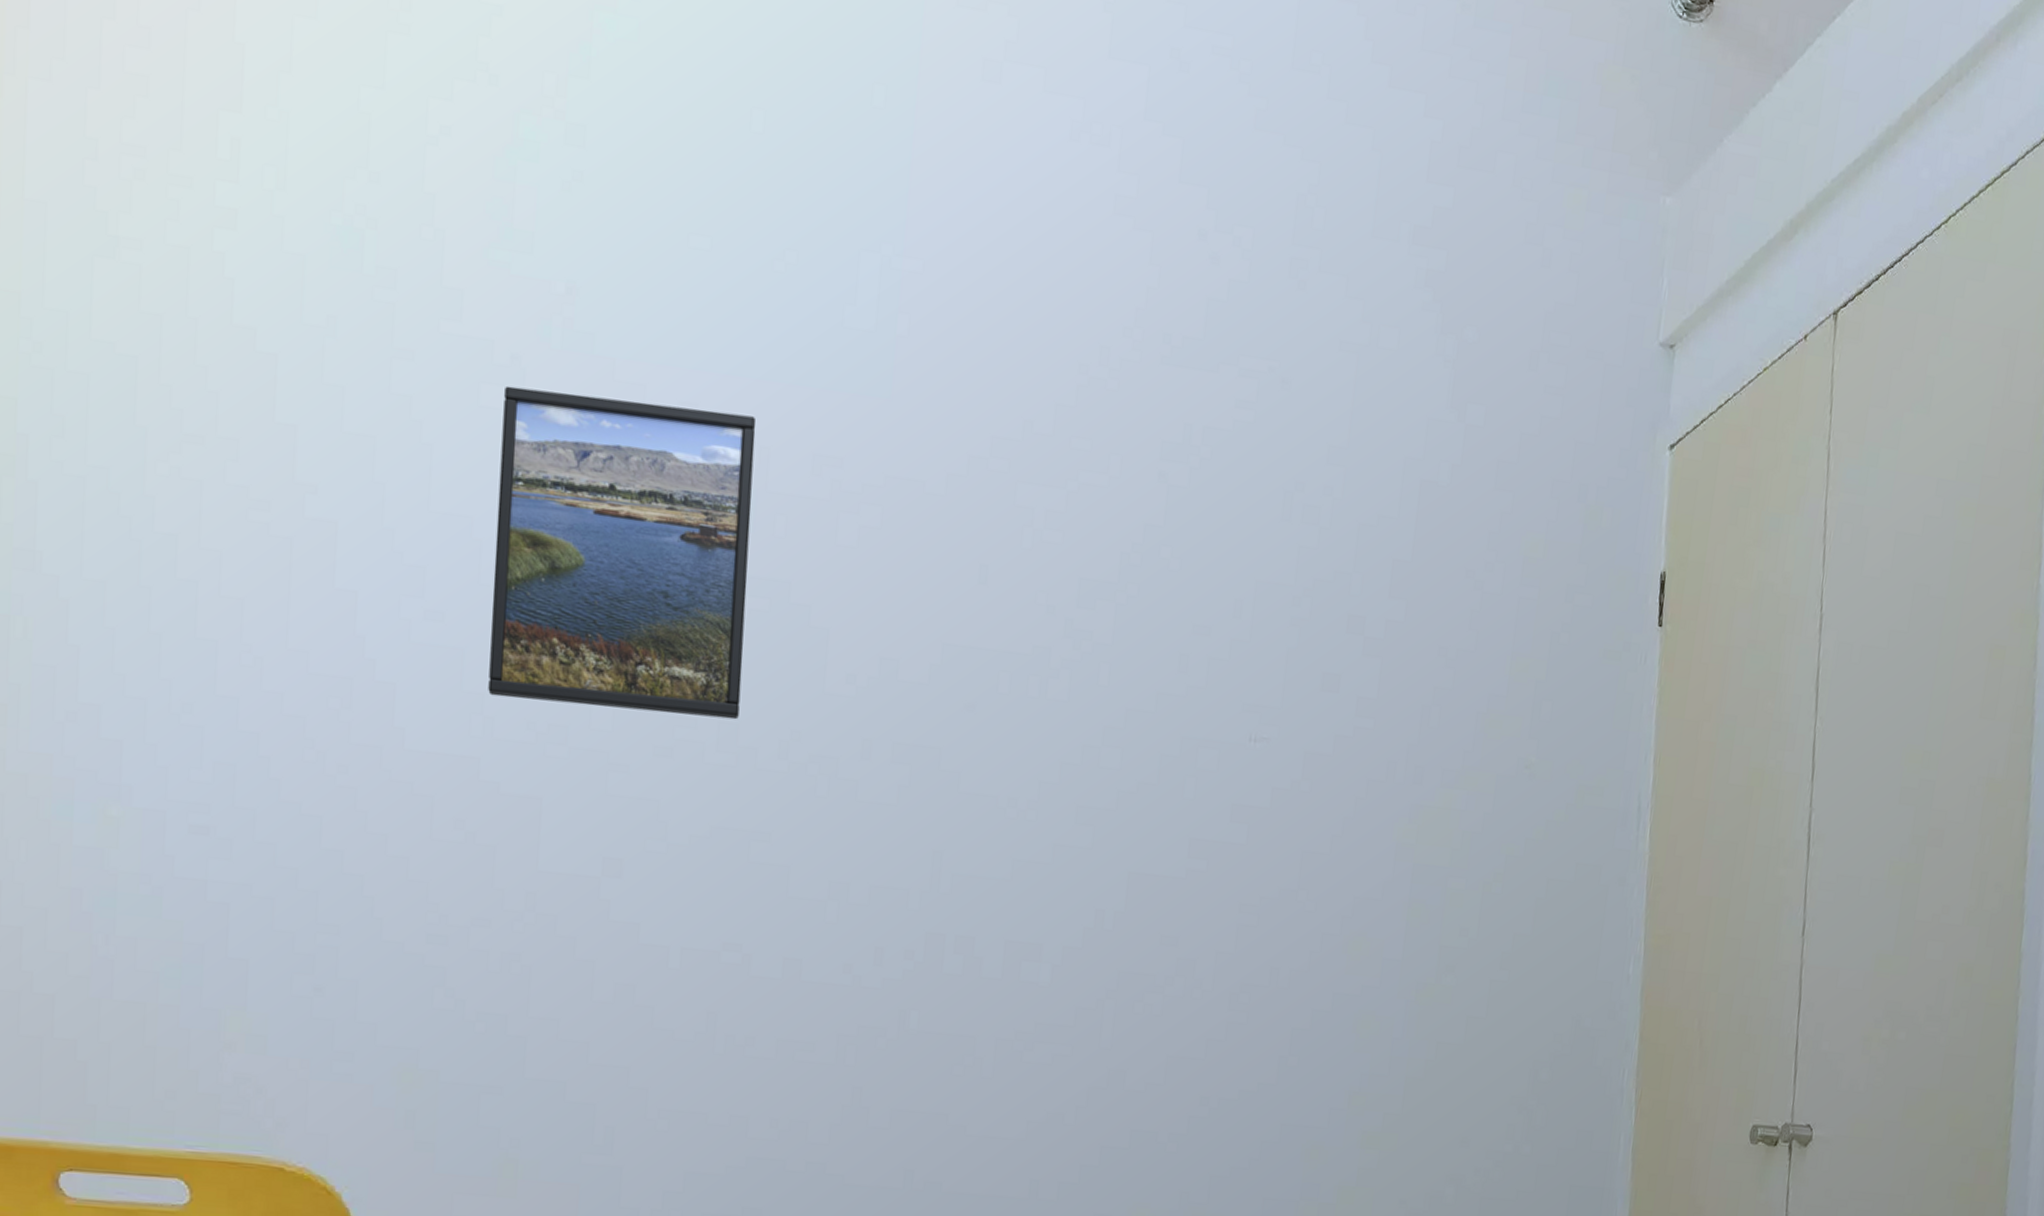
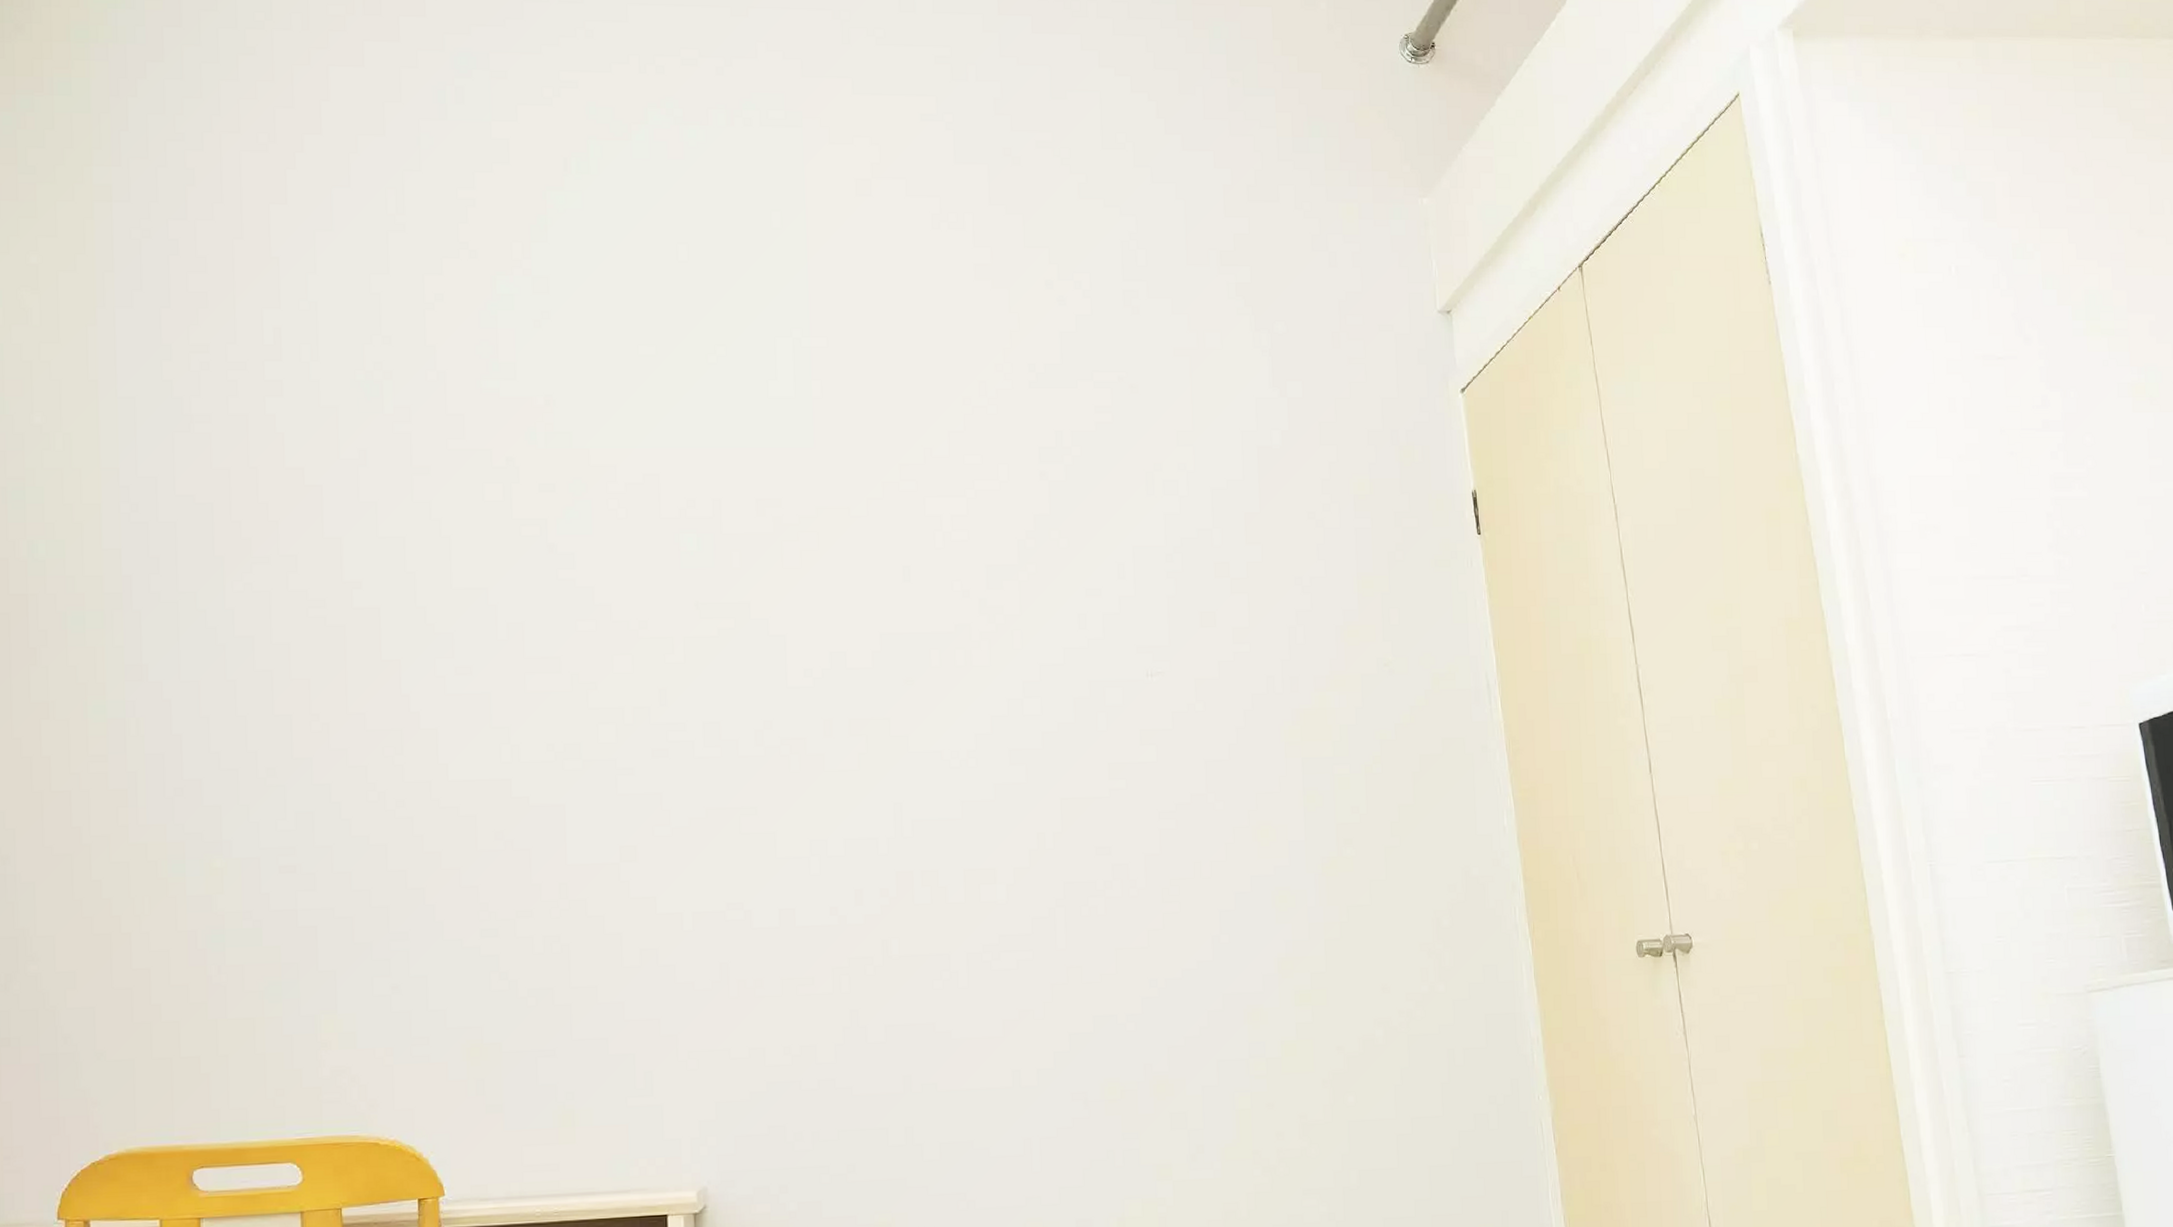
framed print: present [488,385,756,720] -> none [504,477,719,728]

